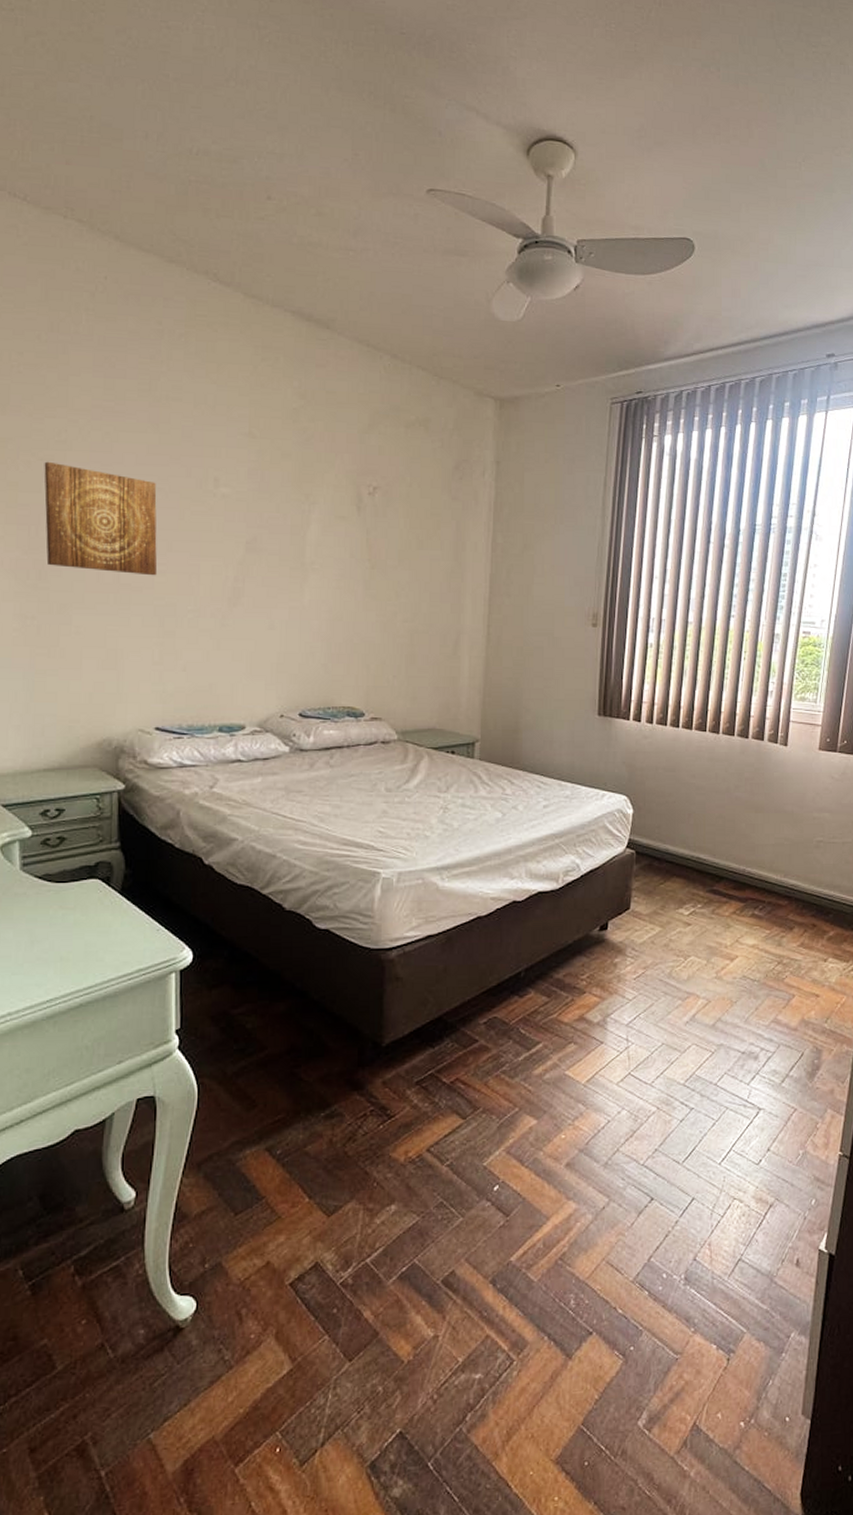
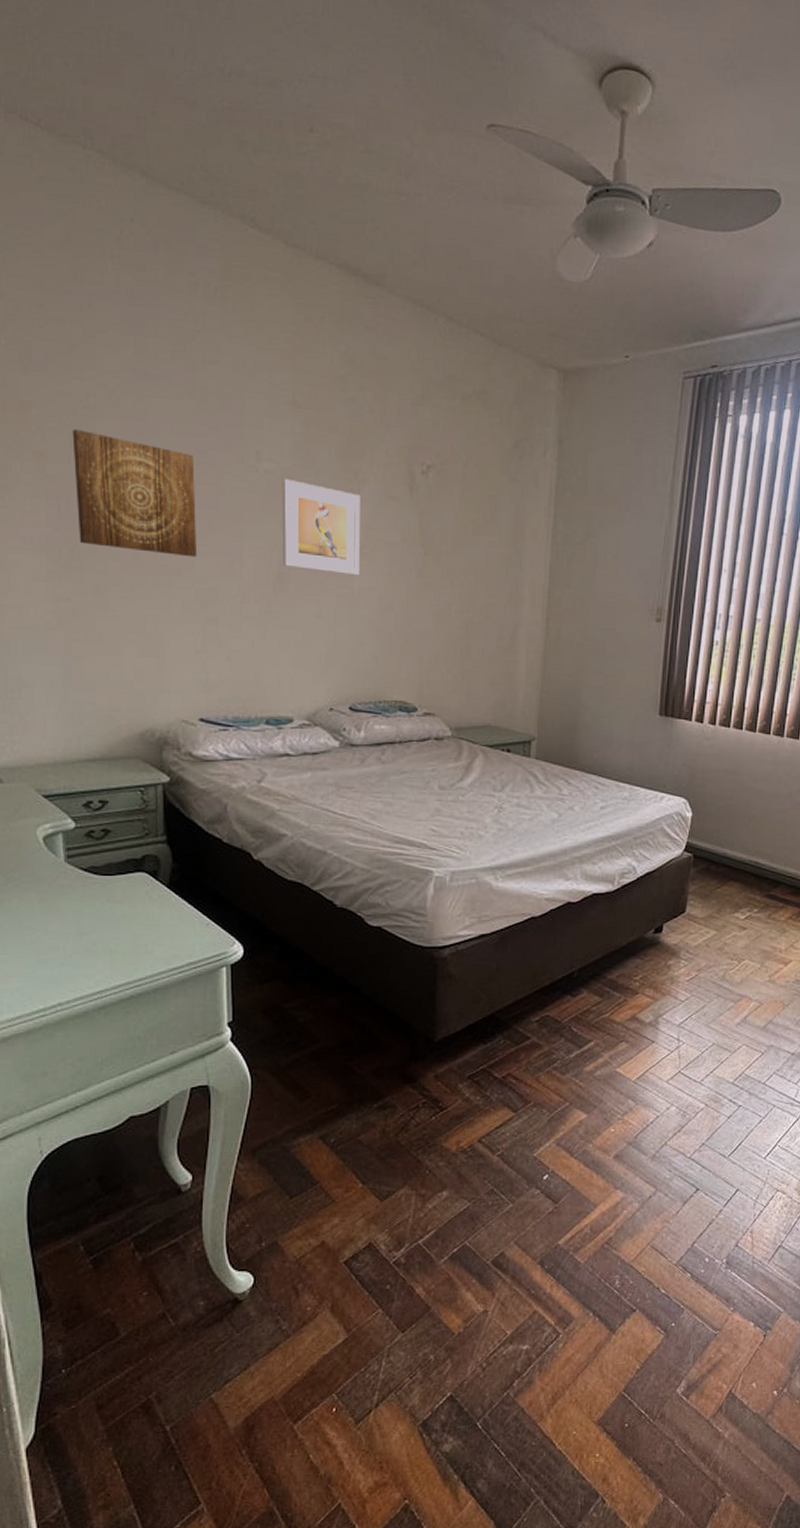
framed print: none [237,501,311,589] -> present [282,478,360,575]

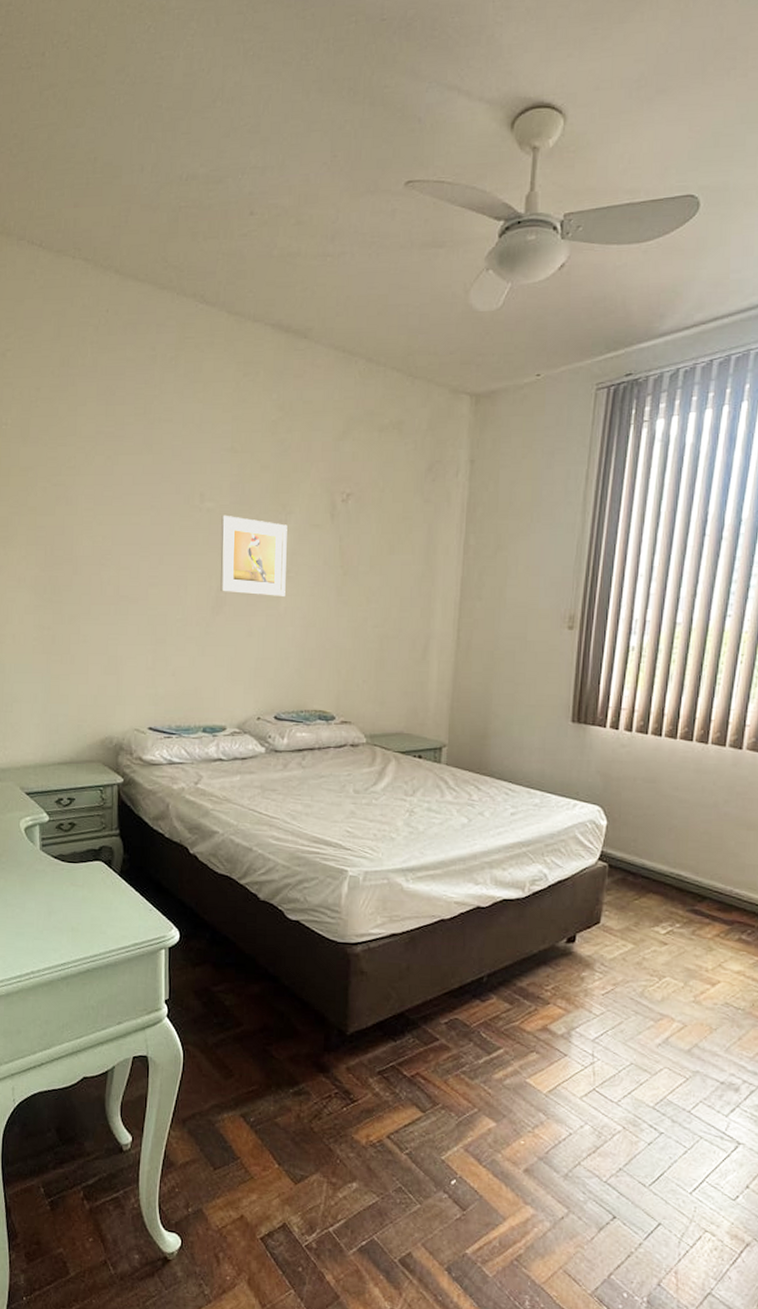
wall art: present [72,428,198,558] -> none [57,486,151,588]

